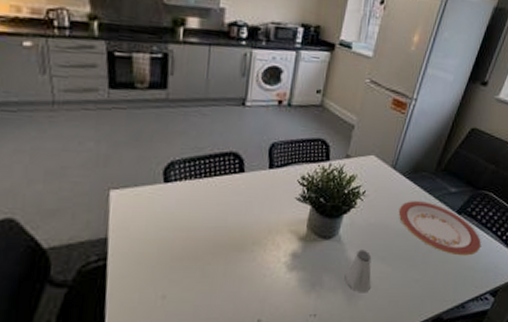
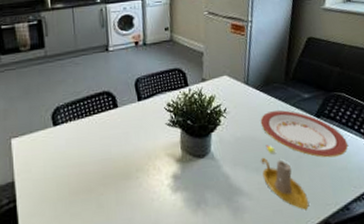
saltshaker: present [344,250,372,292] -> none [225,163,252,206]
candle holder: none [387,235,427,304] -> present [261,145,310,210]

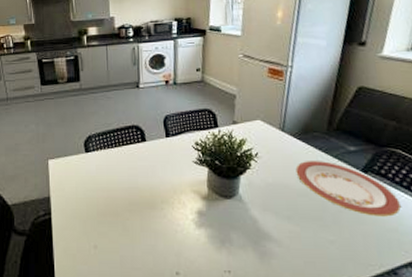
candle holder: present [261,145,310,210] -> none [294,194,348,267]

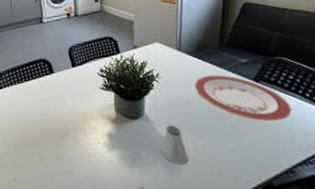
saltshaker: none [252,209,281,251] -> present [160,125,188,164]

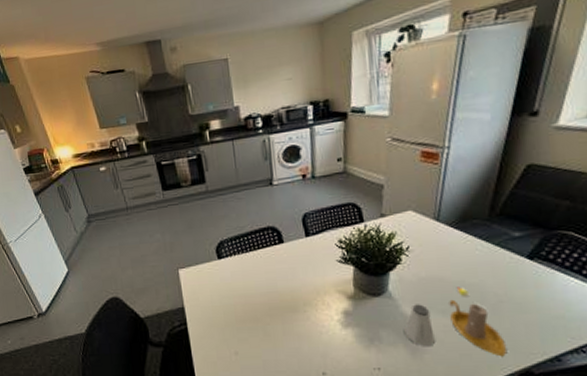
plate: present [194,75,291,122] -> none [452,250,569,305]
candle holder: none [196,108,250,171] -> present [449,287,508,357]

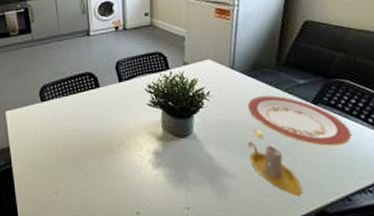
saltshaker: present [403,304,435,346] -> none [208,145,238,186]
plate: none [452,250,569,305] -> present [247,95,352,146]

